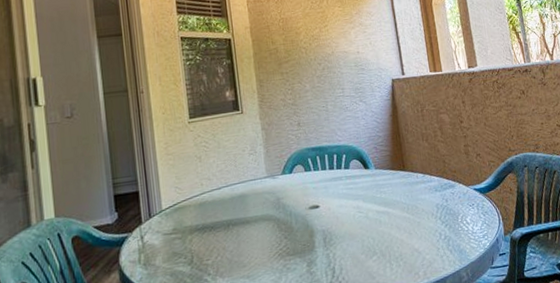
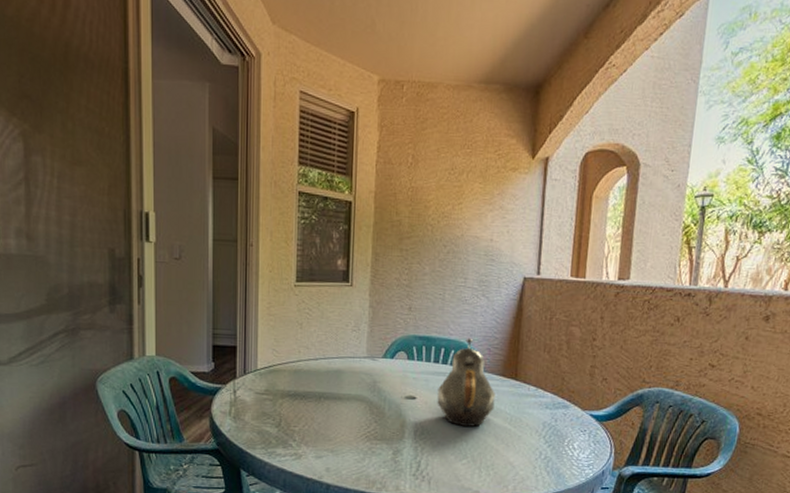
teapot: none [337,140,391,225] -> present [437,338,496,428]

